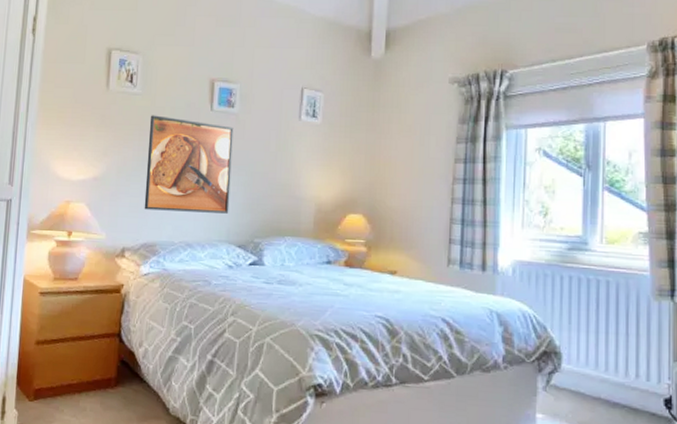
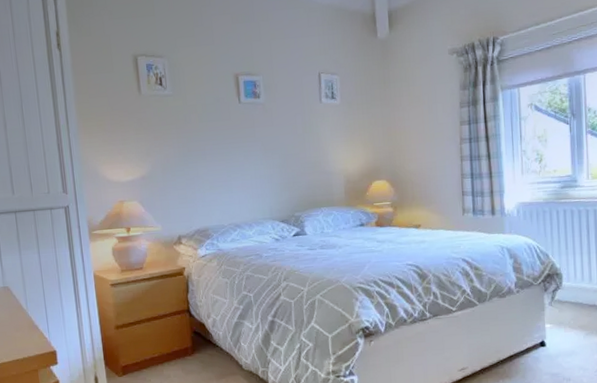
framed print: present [144,115,234,214] -> none [185,113,269,200]

